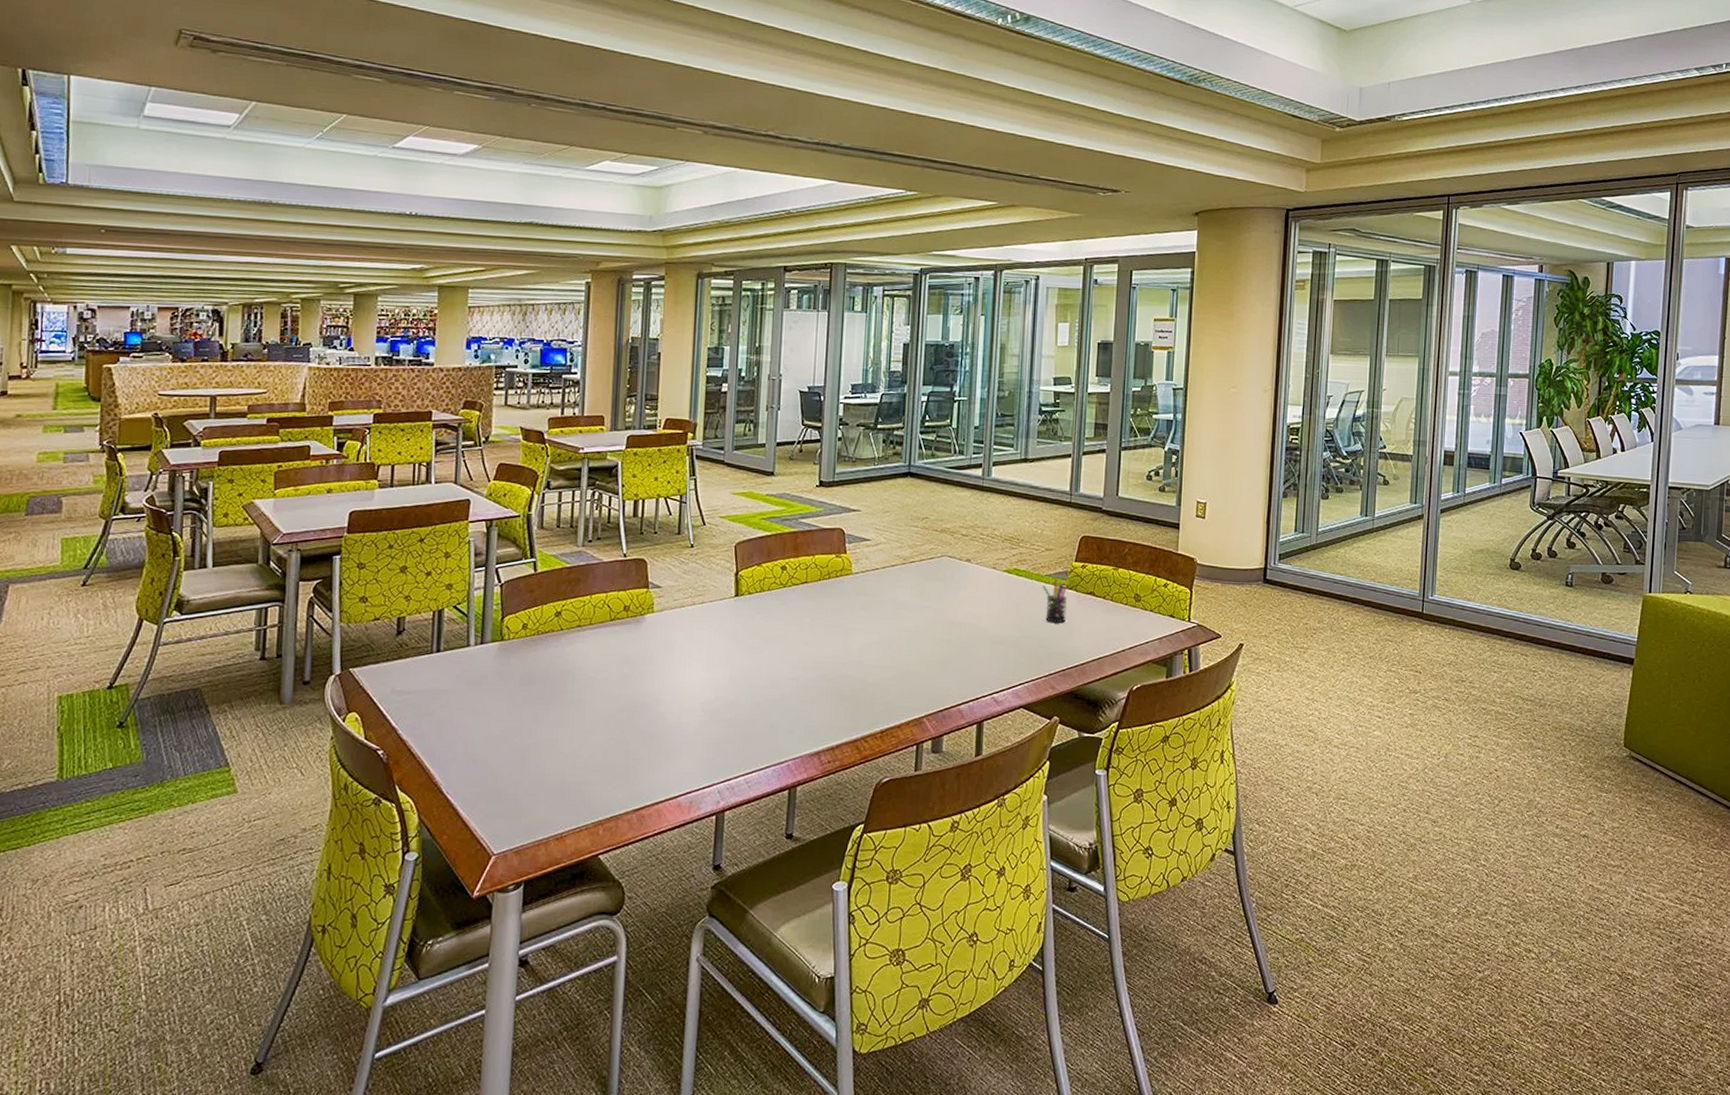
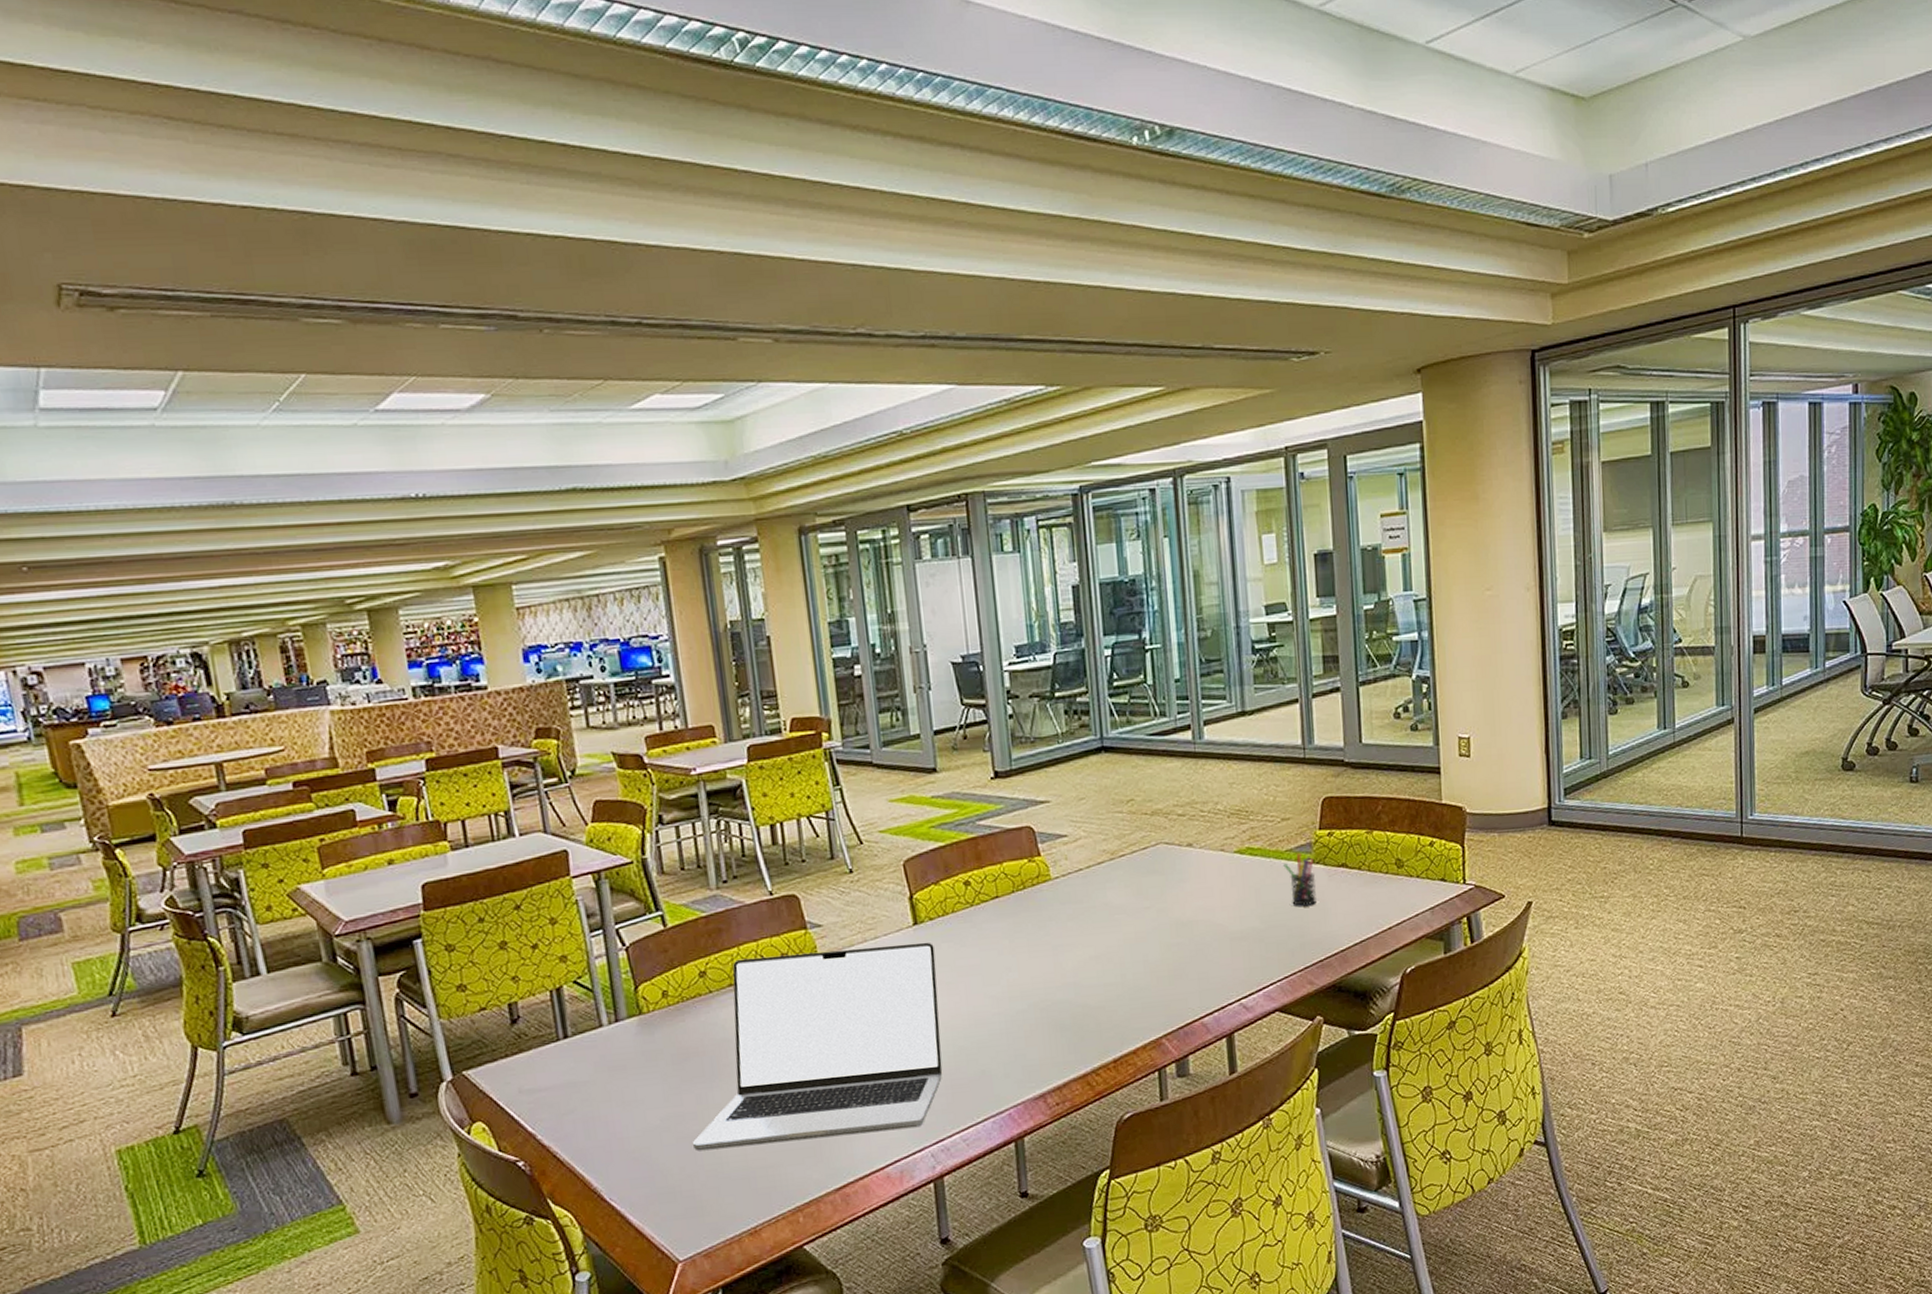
laptop: none [524,606,749,766] -> present [693,942,943,1151]

